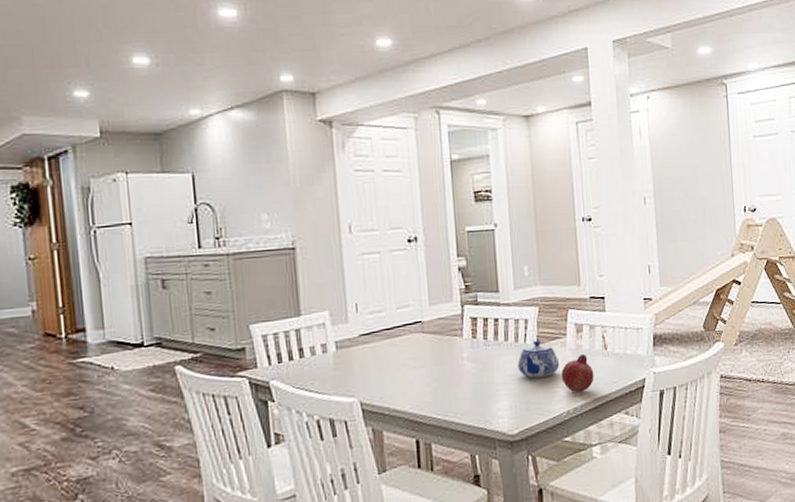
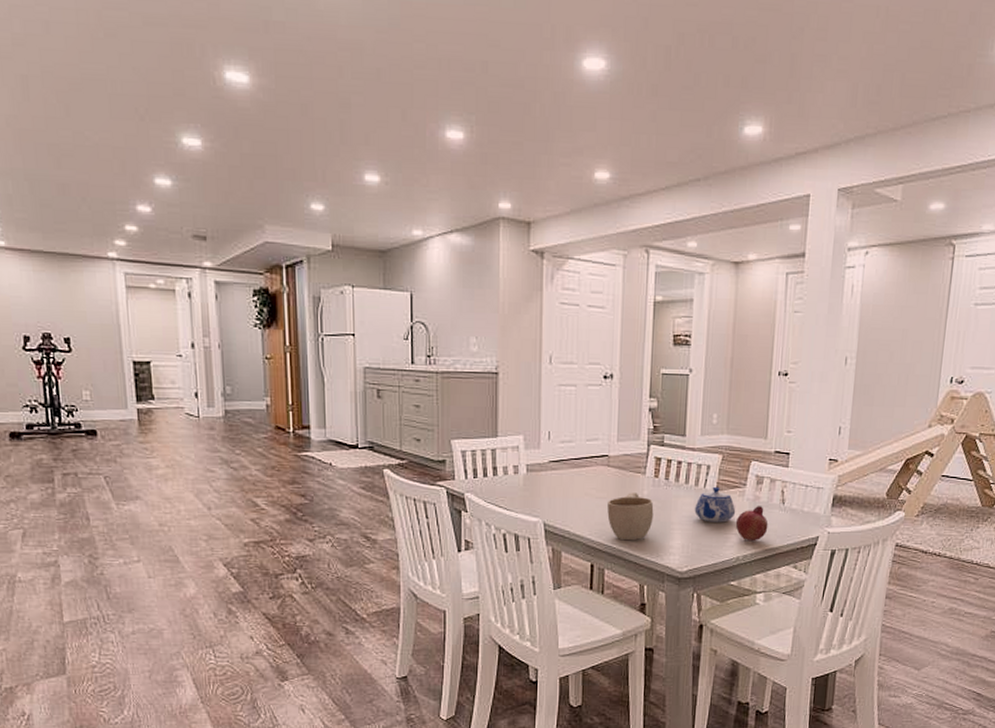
cup: none [426,357,477,410] -> present [607,493,654,541]

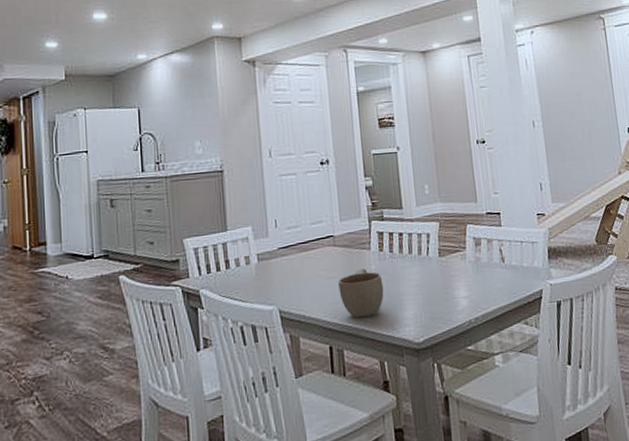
teapot: present [694,486,736,523] -> none [421,253,461,289]
fruit: present [735,506,768,542] -> none [462,266,494,303]

